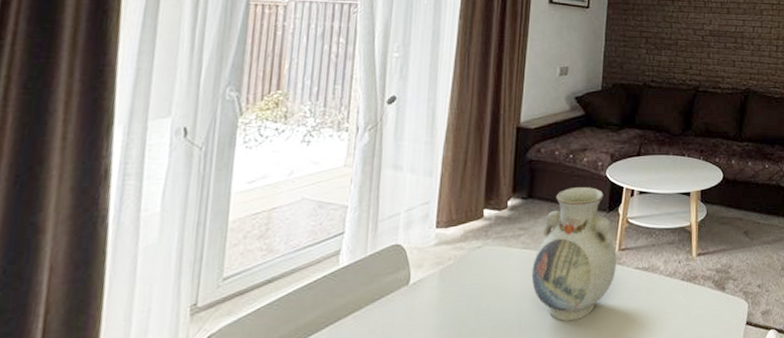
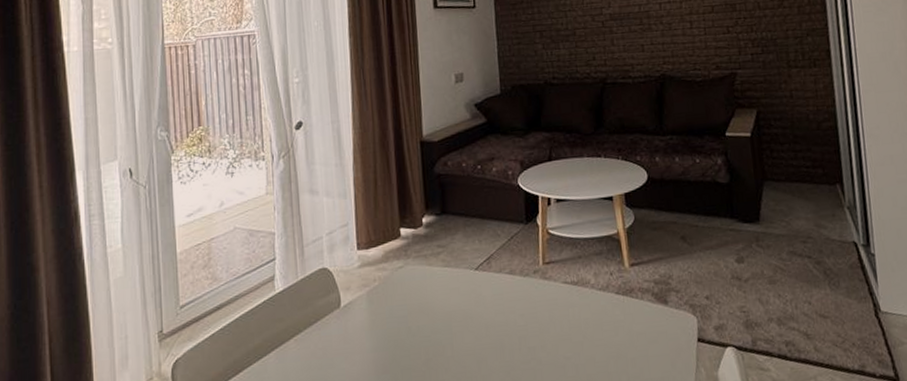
vase: present [531,186,617,322] -> none [455,198,543,342]

